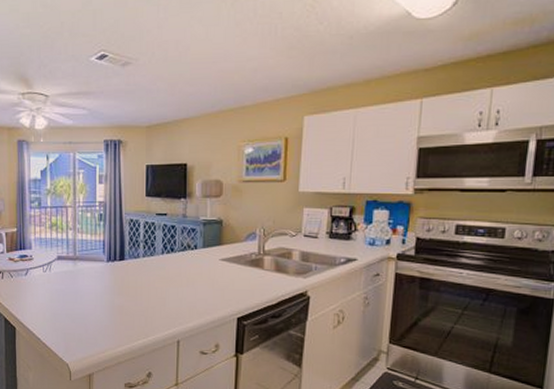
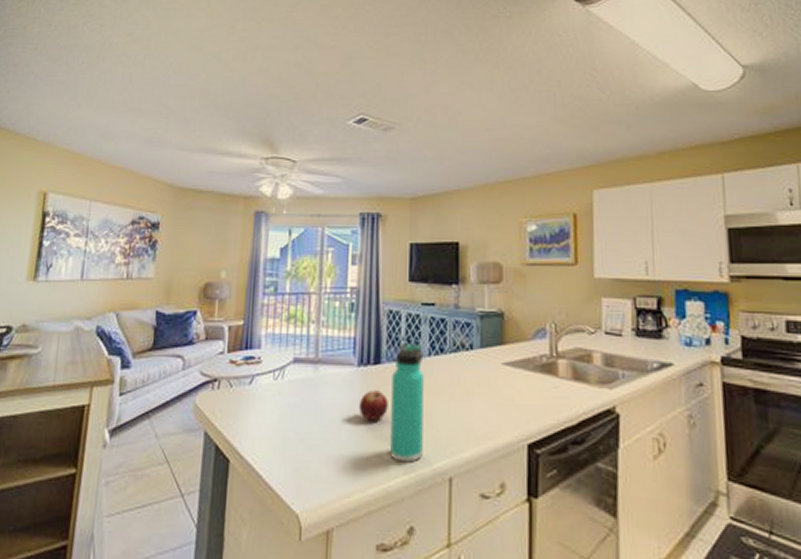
fruit: none [108,279,131,301] -> present [358,390,388,420]
thermos bottle: none [133,244,158,330] -> present [390,343,424,463]

